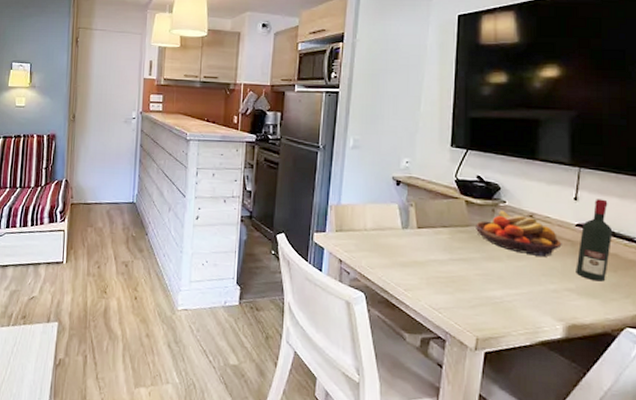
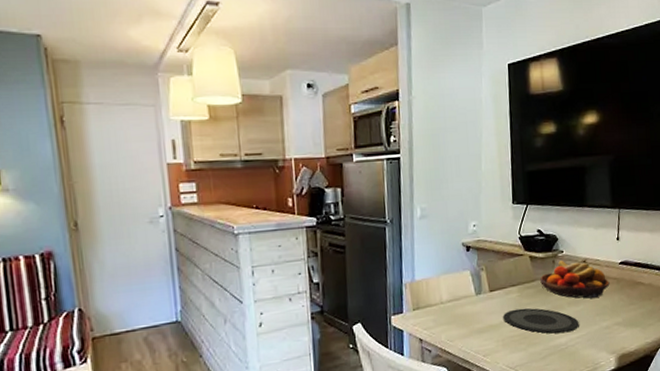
plate: none [430,250,519,287] -> present [503,308,579,334]
wine bottle: present [576,199,613,282] -> none [621,235,647,312]

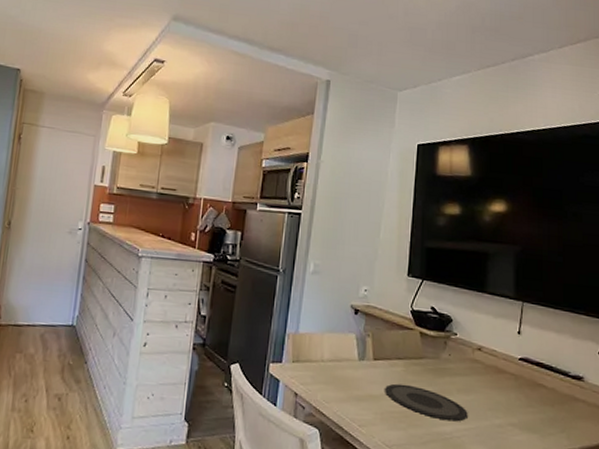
fruit bowl: present [540,260,610,299] -> none [429,343,507,391]

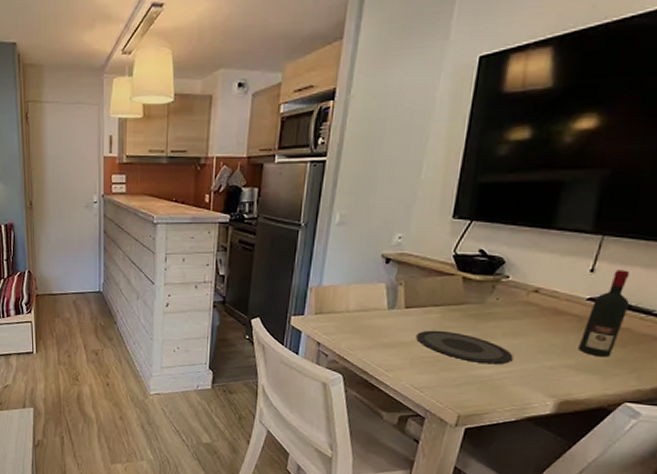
wine bottle: none [518,333,551,416] -> present [578,270,630,357]

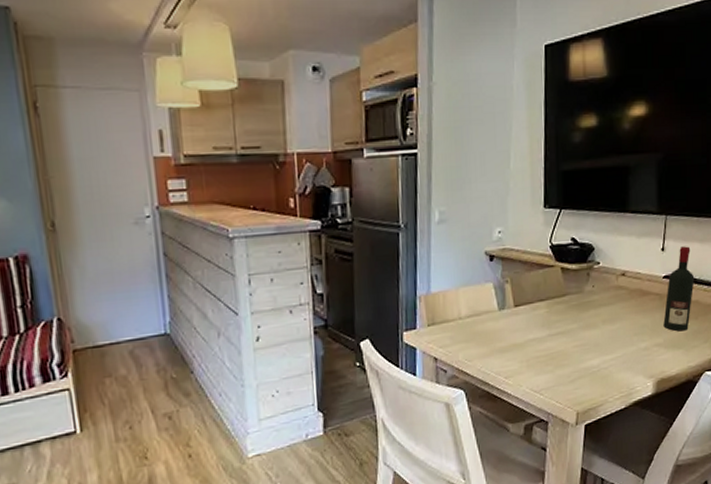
plate: present [416,330,513,365] -> none [529,325,614,355]

